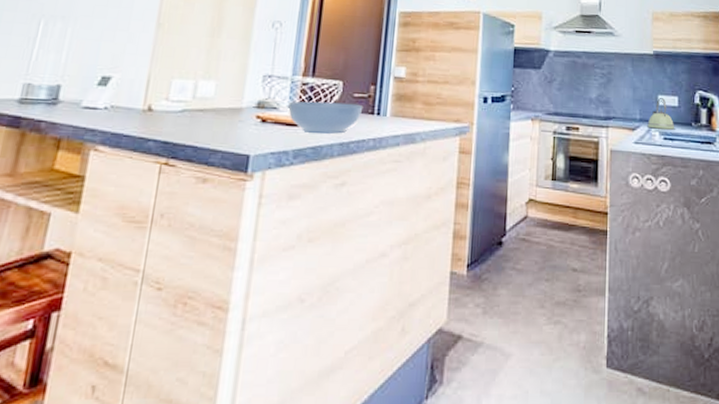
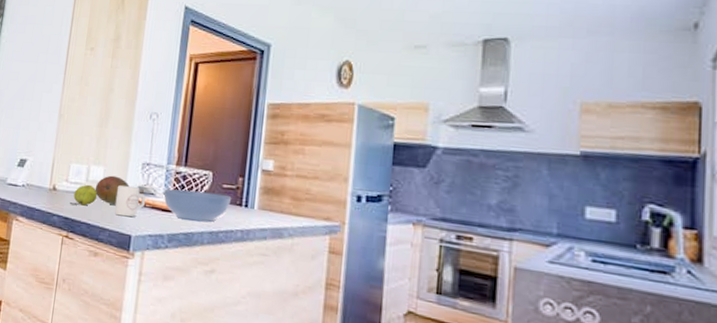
fruit: none [170,102,208,127] -> present [69,184,98,206]
fruit: none [204,90,247,123] -> present [95,175,129,205]
mug: none [229,100,267,135] -> present [115,185,146,218]
kettle: present [647,98,675,130] -> none [568,210,610,251]

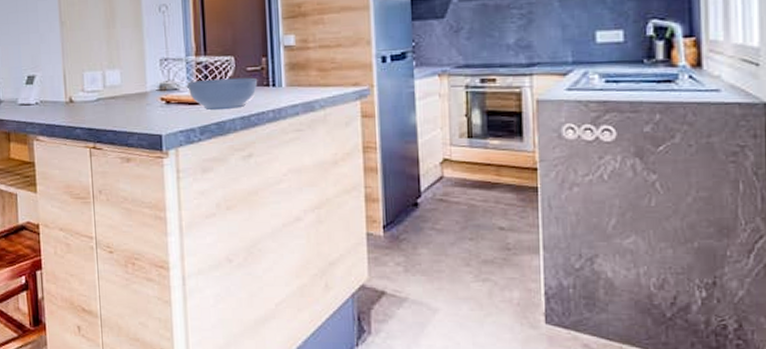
fruit: present [69,184,98,206] -> none [90,90,119,115]
fruit: present [95,175,129,205] -> none [114,77,150,107]
mug: present [115,185,146,218] -> none [138,84,170,117]

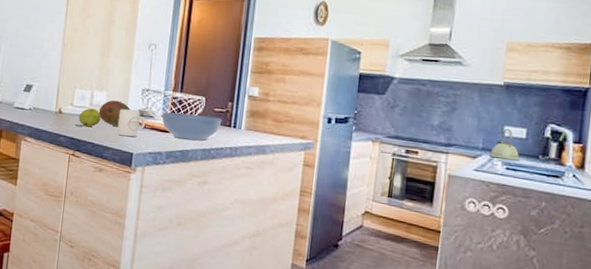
fruit: none [90,90,119,115] -> present [75,108,101,127]
fruit: none [114,77,150,107] -> present [98,100,130,126]
mug: none [138,84,170,117] -> present [117,109,145,137]
kettle: none [582,34,620,71] -> present [489,129,520,161]

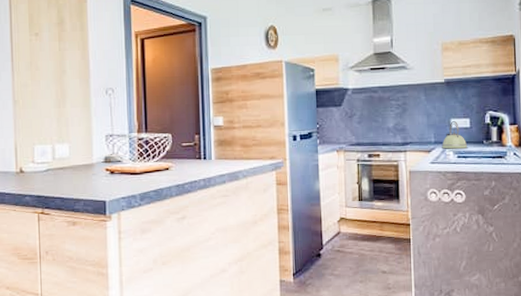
fruit: present [75,108,101,127] -> none [39,162,67,184]
fruit: present [98,100,130,126] -> none [63,150,96,177]
mug: present [117,109,145,137] -> none [85,157,114,186]
bowl: present [162,112,222,141] -> none [130,151,192,179]

